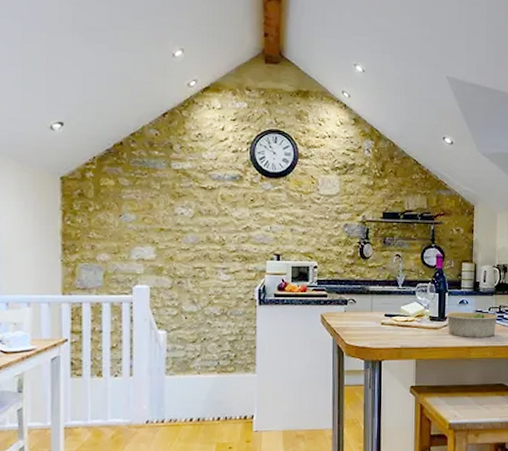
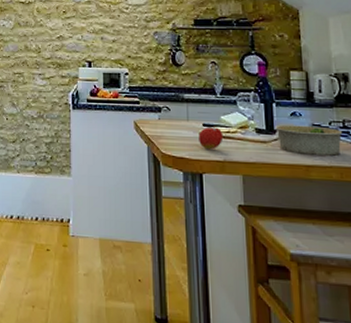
fruit: none [380,314,402,338] -> present [198,124,224,150]

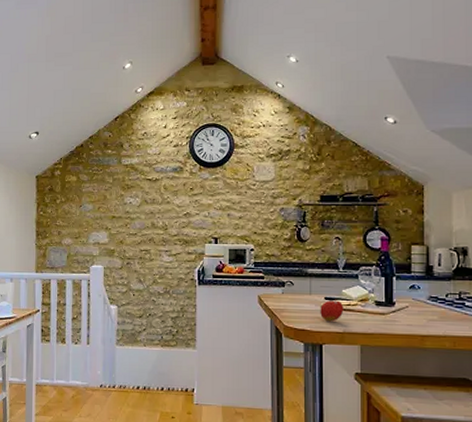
bowl: present [275,124,343,156] -> none [394,297,458,326]

